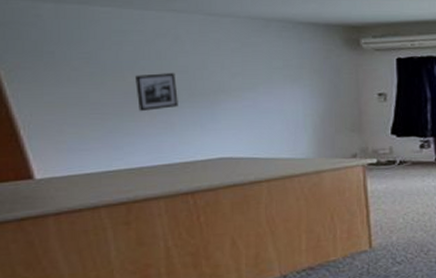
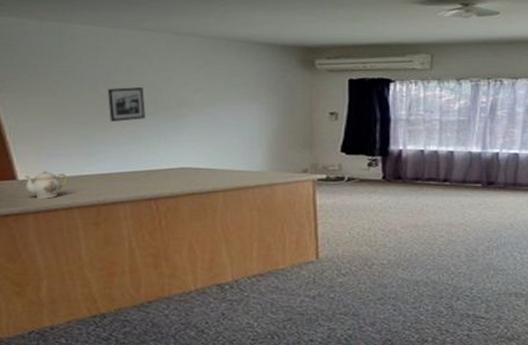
teapot: none [42,167,93,199] -> present [24,170,68,199]

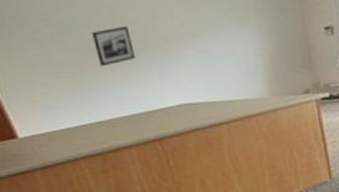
teapot: present [24,170,68,199] -> none [24,124,69,155]

